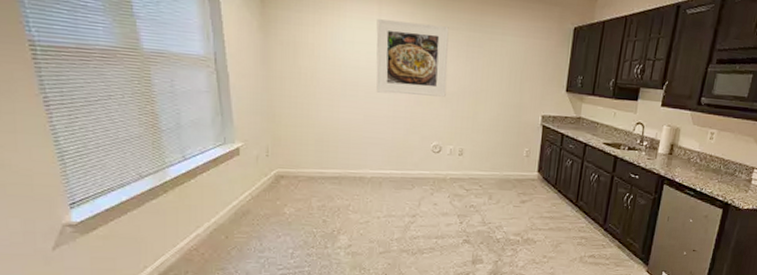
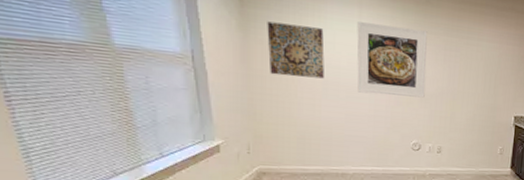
wall art: none [287,21,344,79] -> present [267,21,325,79]

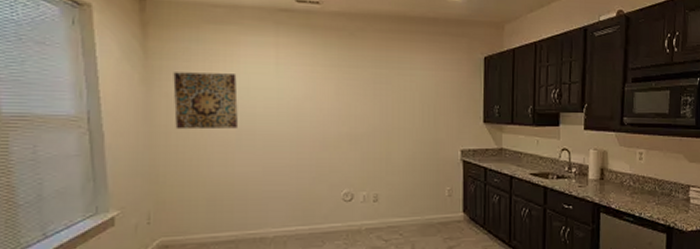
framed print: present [357,22,428,98] -> none [274,63,354,140]

